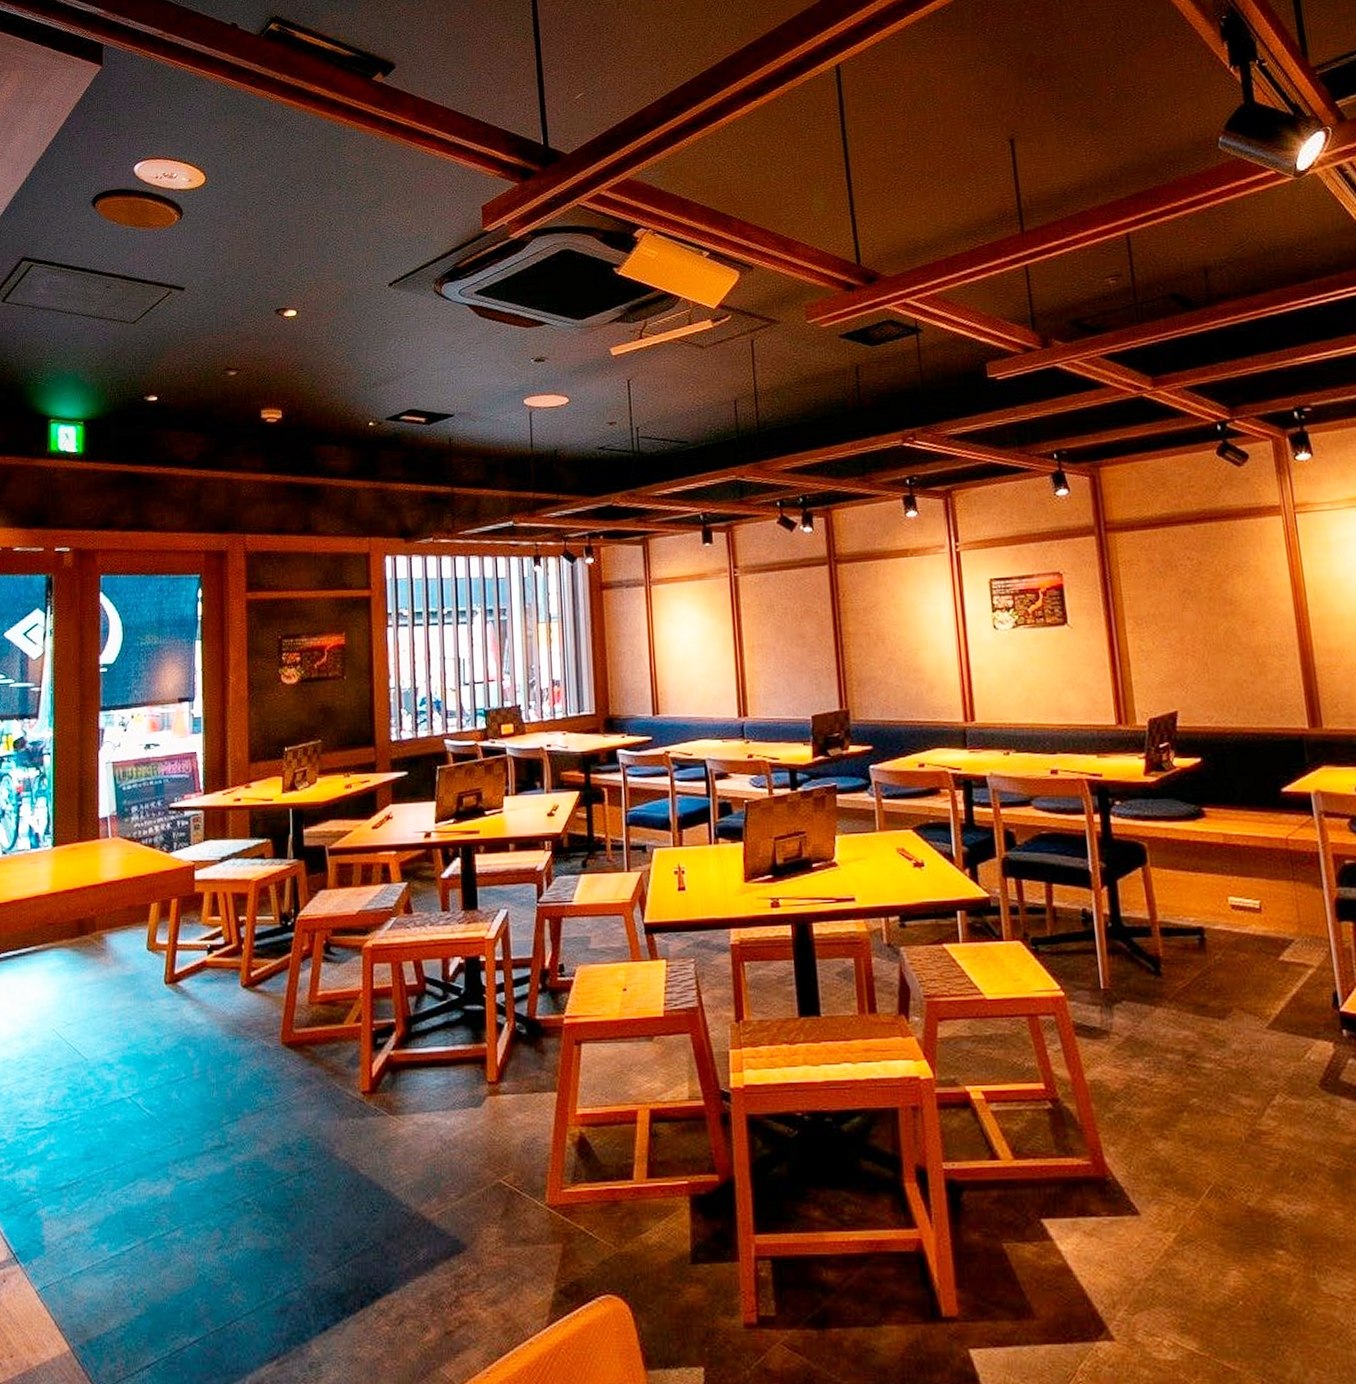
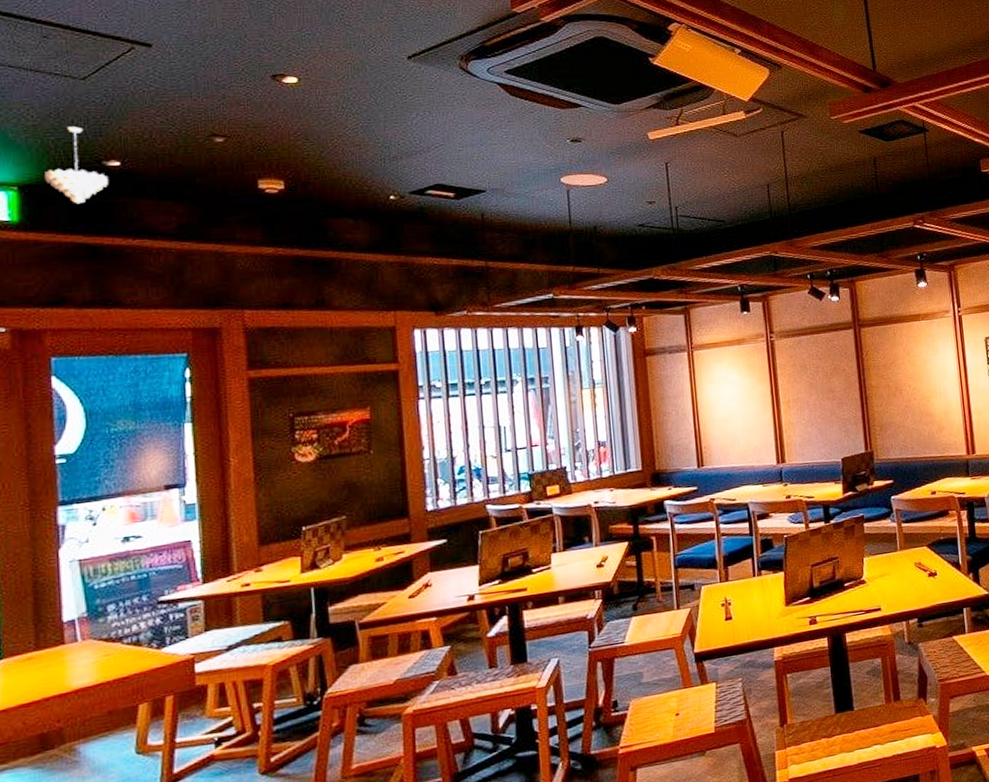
pendant light: none [103,366,147,436] -> present [45,126,108,204]

